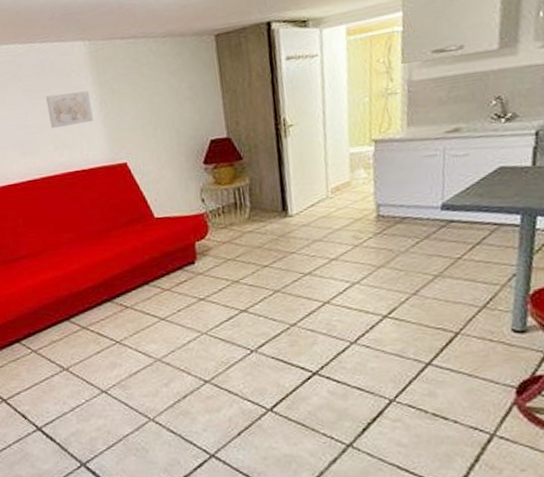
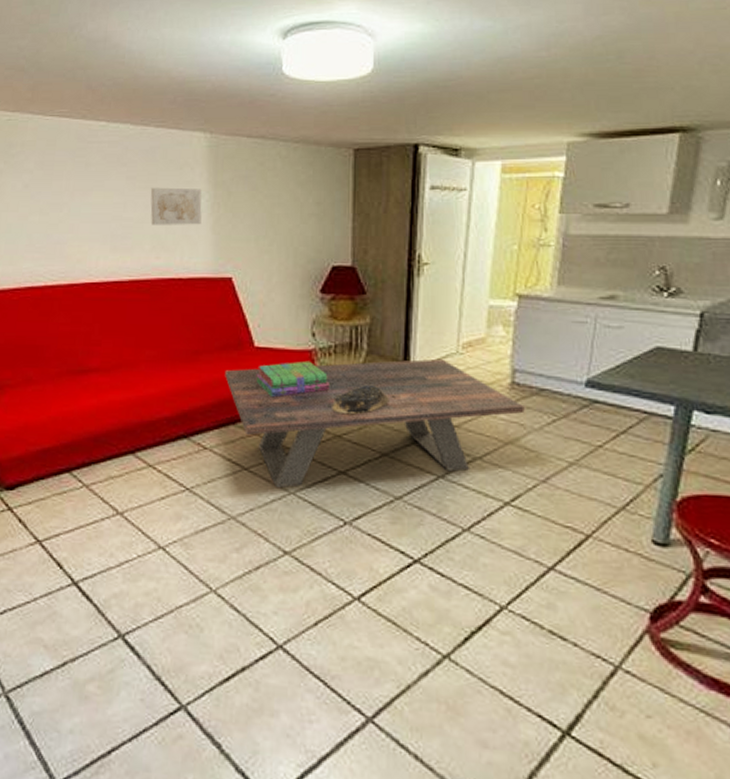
coffee table: none [133,204,391,331] -> present [225,358,525,489]
stack of books: none [159,223,223,258] -> present [255,360,329,398]
decorative bowl: none [227,234,275,263] -> present [332,384,389,415]

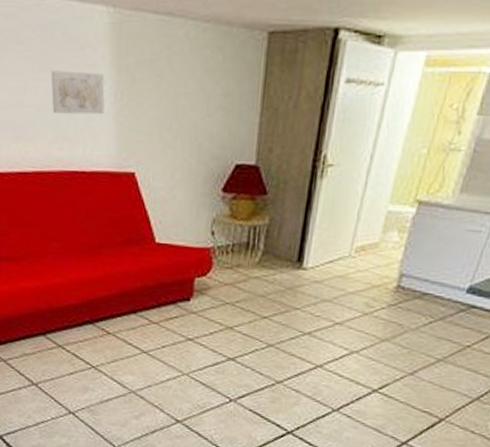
coffee table: present [225,358,525,489] -> none [127,261,405,370]
stack of books: present [255,360,329,398] -> none [156,258,225,291]
decorative bowl: present [332,384,389,415] -> none [226,282,280,309]

